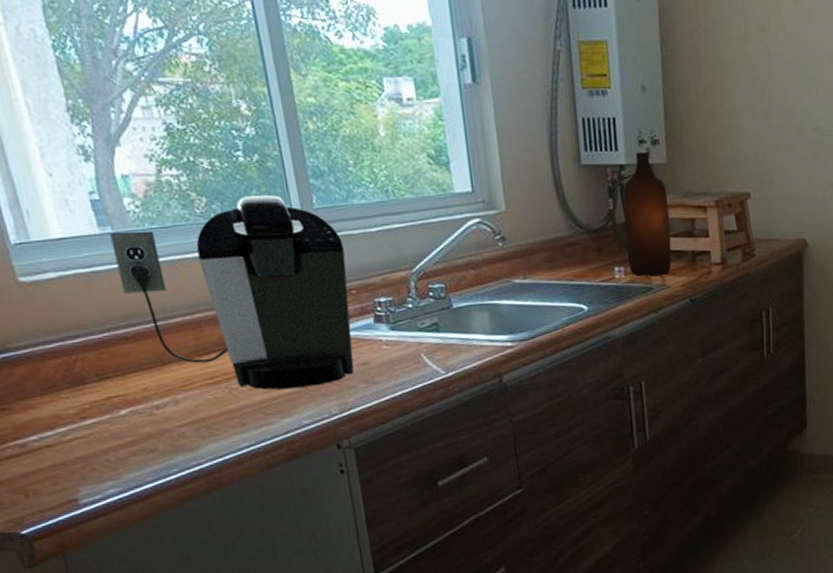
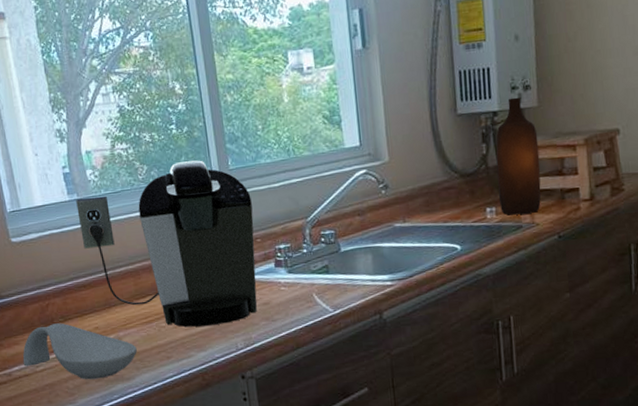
spoon rest: none [42,382,201,451] -> present [22,323,137,380]

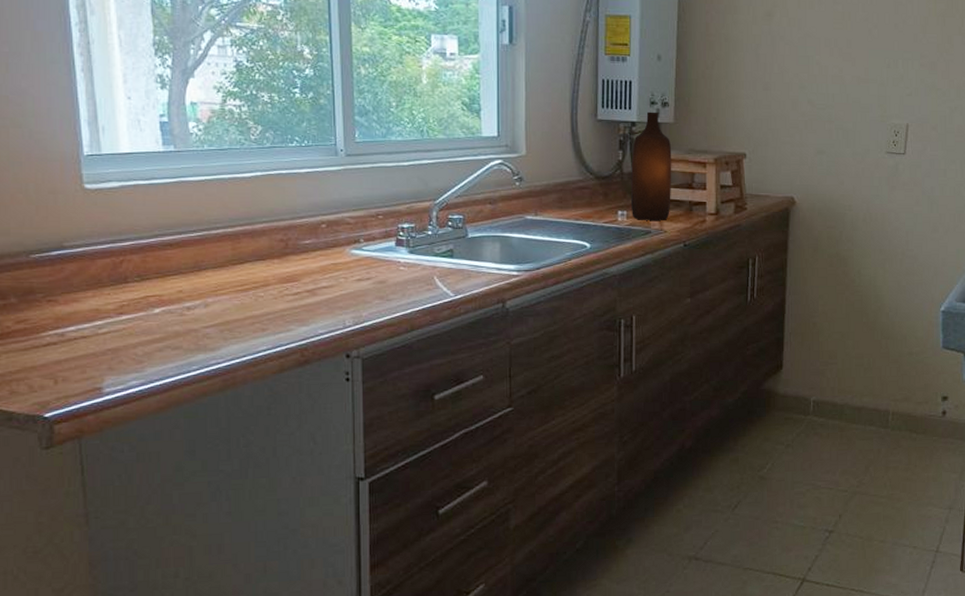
spoon rest: present [22,323,137,380] -> none [82,282,227,347]
coffee maker: present [76,160,257,328] -> none [172,127,377,299]

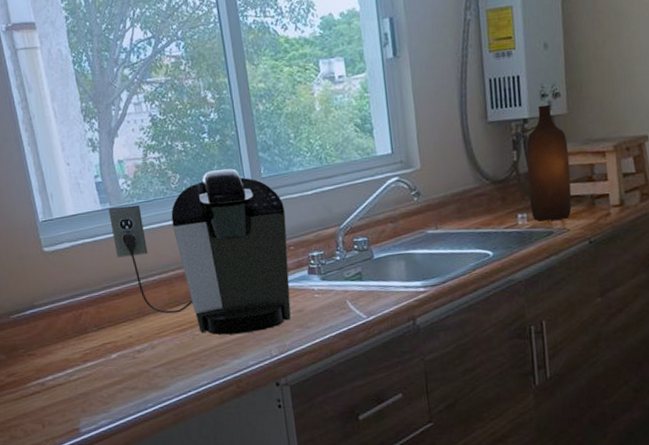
coffee maker: none [172,127,377,299] -> present [108,168,291,335]

